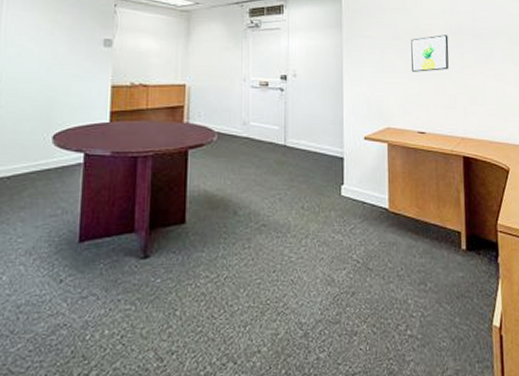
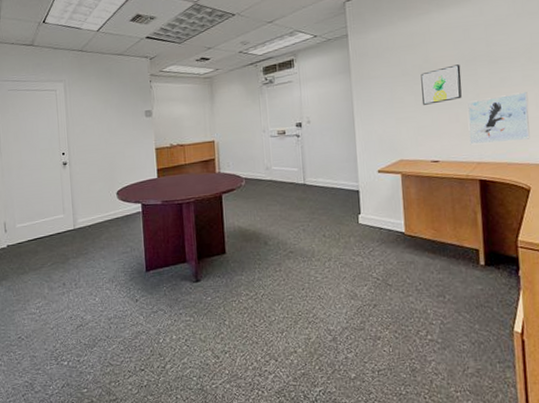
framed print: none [453,70,510,119] -> present [467,92,530,145]

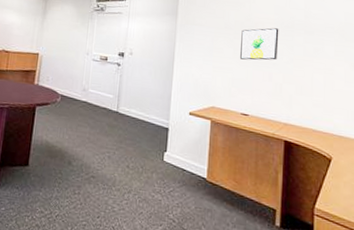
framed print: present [467,92,530,145] -> none [279,64,338,111]

